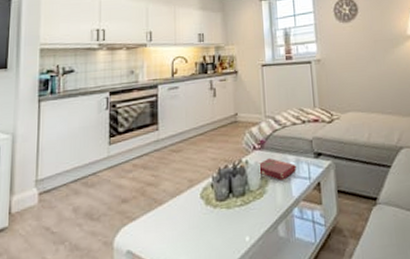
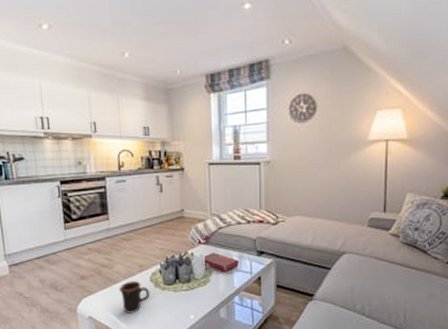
mug: none [164,199,200,242] -> present [118,281,150,313]

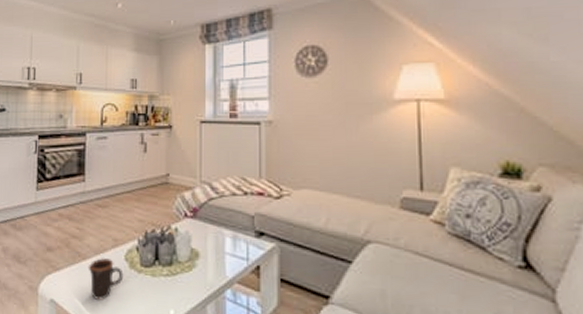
book: present [203,252,239,272] -> none [188,228,232,256]

